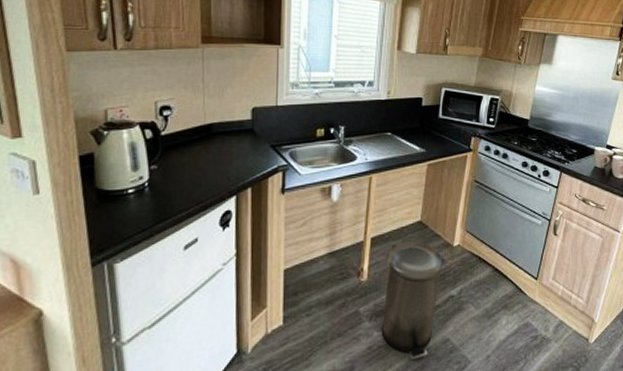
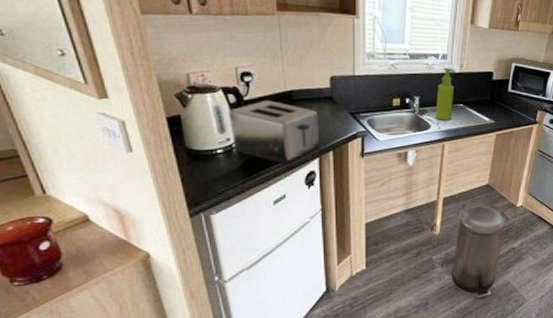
toaster: none [144,134,239,204] -> present [229,100,320,165]
soap dispenser: none [361,94,384,151] -> present [435,67,457,120]

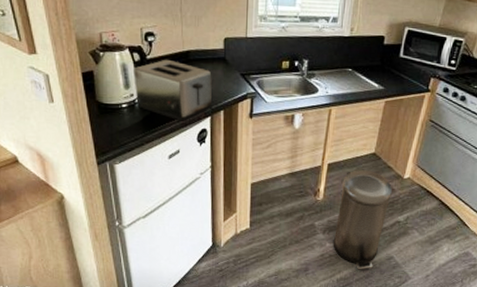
soap dispenser: present [435,67,457,120] -> none [323,30,347,85]

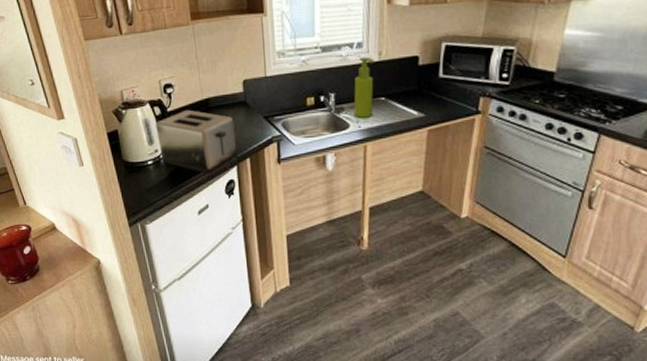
soap dispenser: none [323,30,347,85] -> present [353,56,376,118]
pedal bin: present [333,170,392,270] -> none [385,212,448,330]

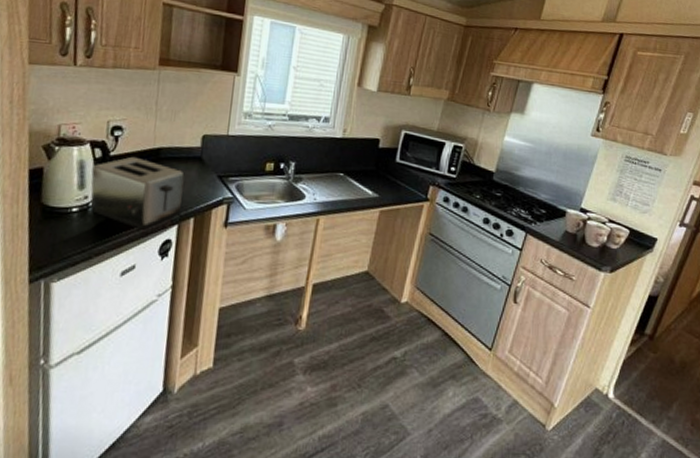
soap dispenser: present [353,56,376,118] -> none [311,131,340,191]

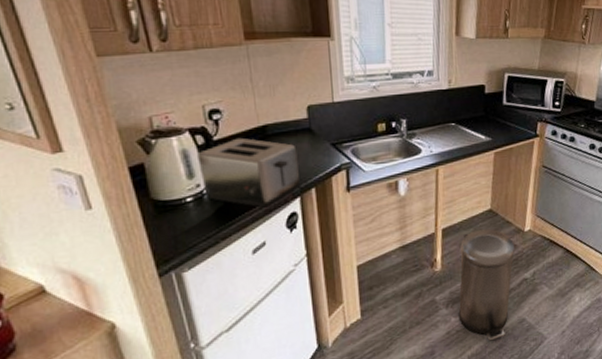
pedal bin: none [315,292,387,424] -> present [458,229,515,341]

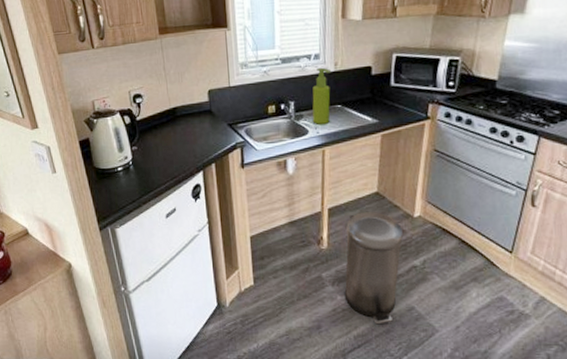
toaster: present [197,137,301,208] -> none [125,118,203,179]
soap dispenser: none [425,84,446,143] -> present [312,67,332,124]

